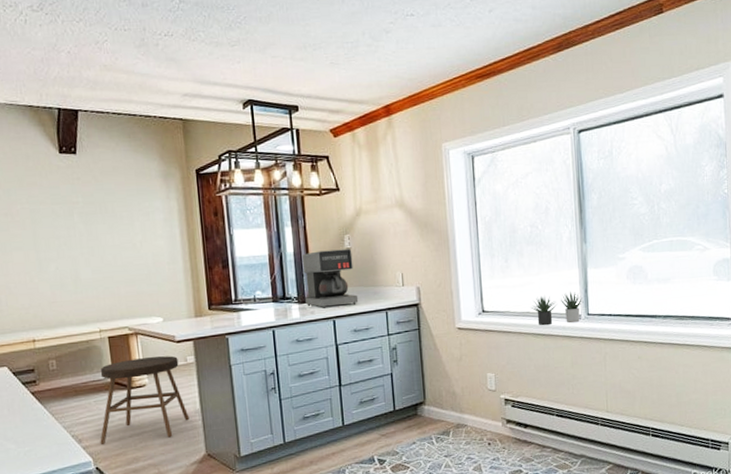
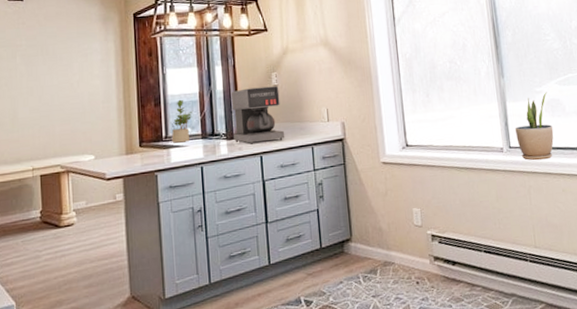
stool: present [100,355,190,444] -> none [24,193,116,287]
potted plant: none [241,261,262,306] -> present [171,99,192,143]
succulent plant: present [530,291,584,326] -> none [453,124,505,160]
potted plant: none [595,258,634,328] -> present [515,92,554,161]

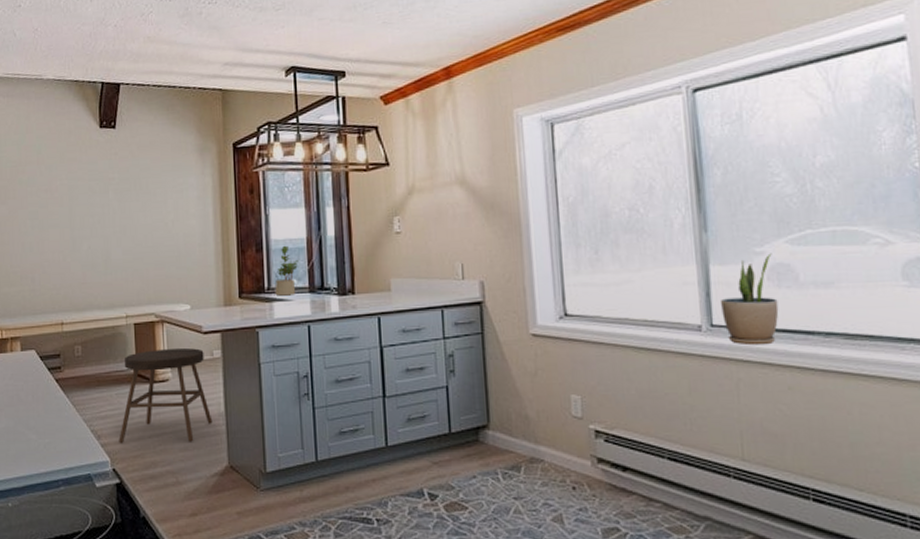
stool: none [24,193,116,287] -> present [119,347,213,443]
coffee maker: present [231,86,285,144] -> none [344,233,409,302]

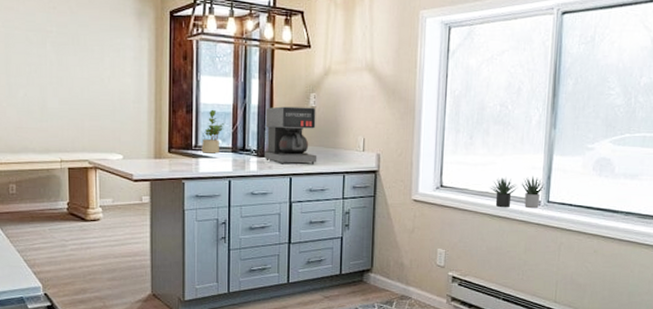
stool: present [119,347,213,443] -> none [51,192,139,273]
coffee maker: none [344,233,409,302] -> present [265,106,318,165]
succulent plant: none [630,294,705,338] -> present [490,176,545,209]
potted plant: present [721,253,779,346] -> none [557,149,599,219]

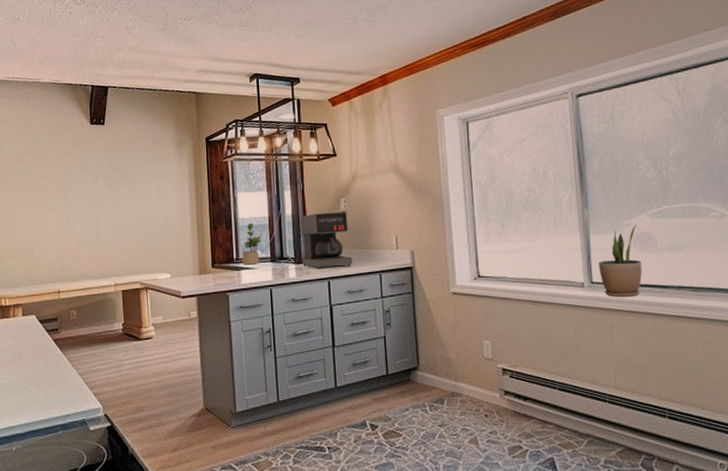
succulent plant: present [490,176,545,209] -> none [529,258,586,294]
potted plant: none [557,149,599,219] -> present [599,225,643,298]

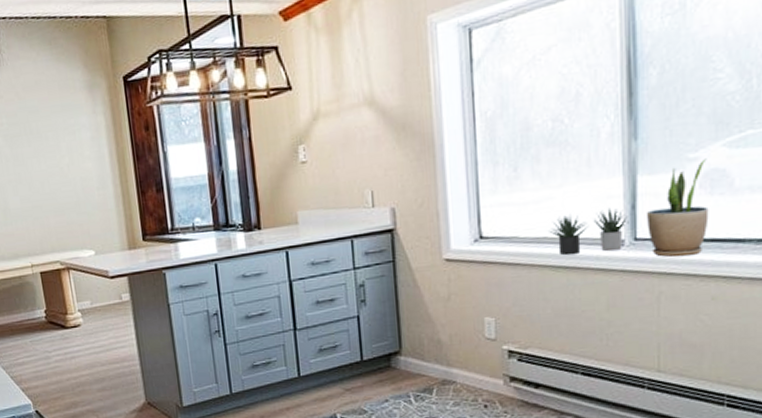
potted plant: present [242,223,262,265] -> none [178,183,201,236]
coffee maker: present [299,211,353,269] -> none [247,162,317,237]
succulent plant: none [529,258,586,294] -> present [549,207,629,256]

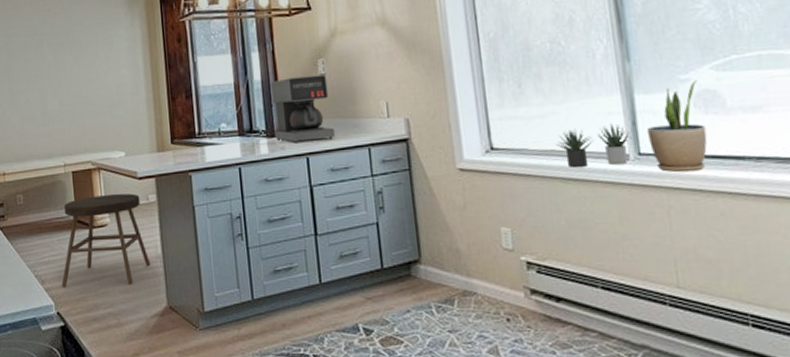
stool: none [34,293,127,387] -> present [61,193,151,287]
coffee maker: none [247,162,317,237] -> present [270,74,336,143]

